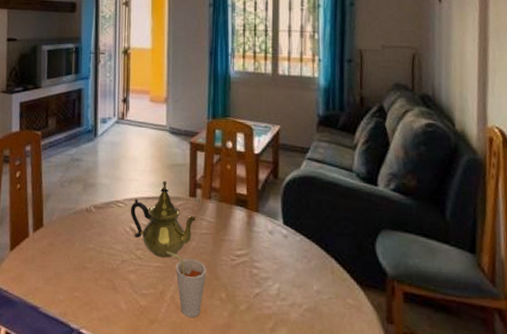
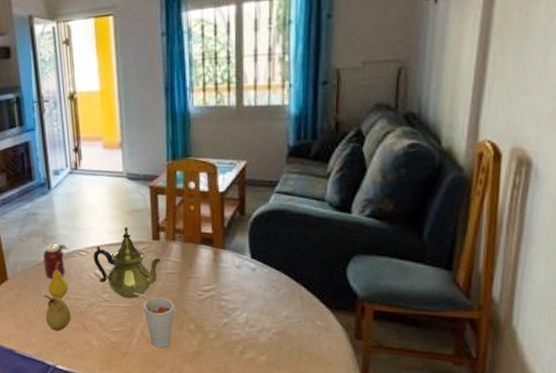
fruit: none [75,246,102,288] -> present [43,294,71,331]
jar: none [81,191,109,230] -> present [43,243,70,279]
fruit: none [82,210,103,251] -> present [48,261,69,298]

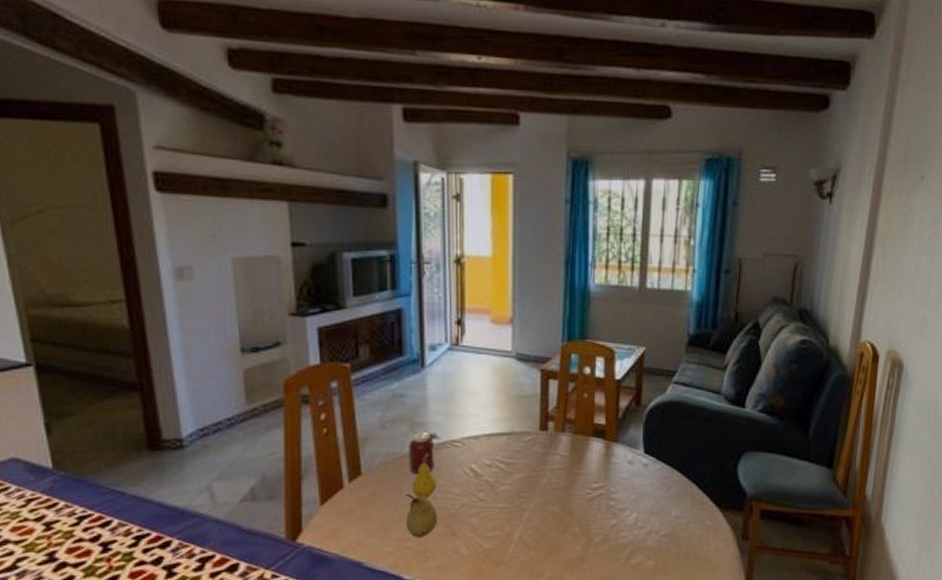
teapot: present [93,227,162,298] -> none [469,414,548,497]
cup: present [133,292,174,348] -> none [514,490,559,555]

